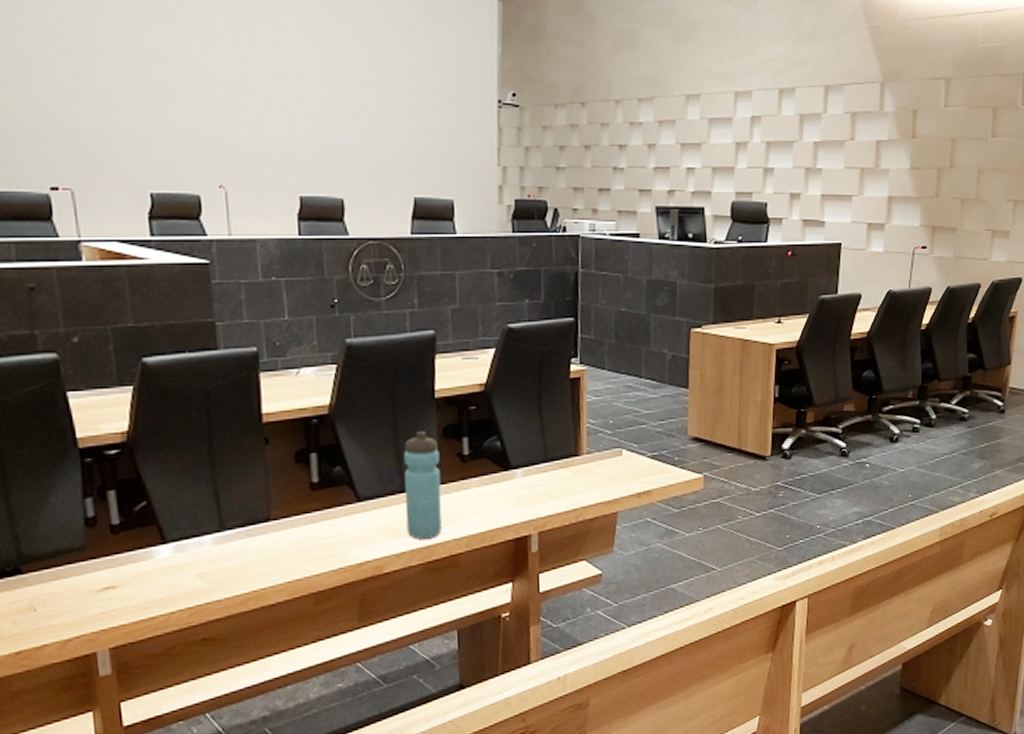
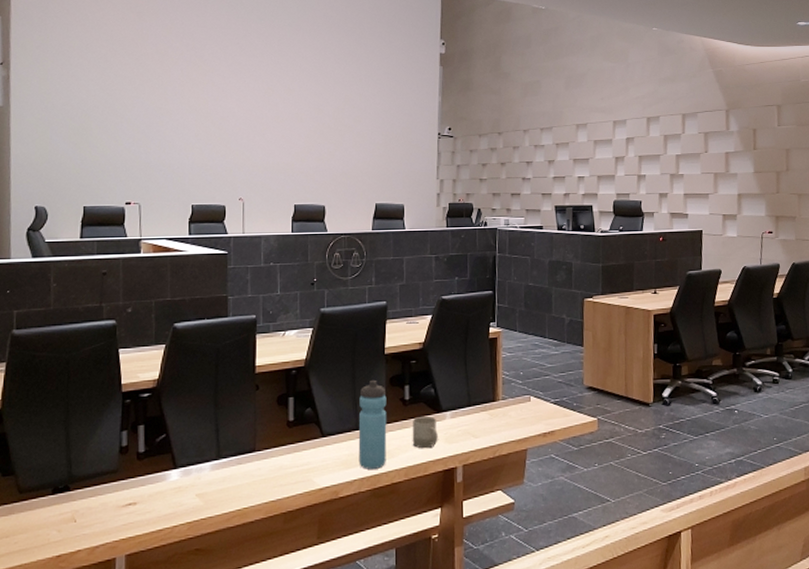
cup: none [473,474,507,514] -> present [412,416,438,449]

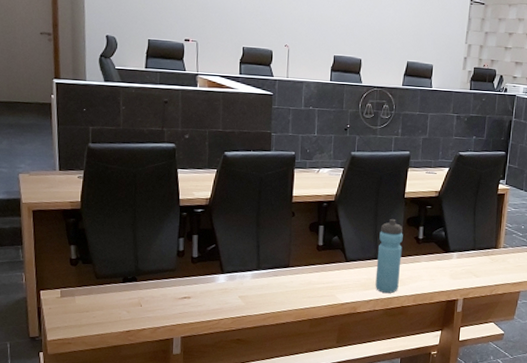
cup: present [412,416,438,449] -> none [422,253,445,281]

